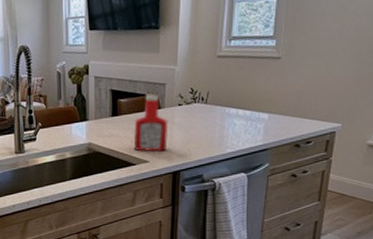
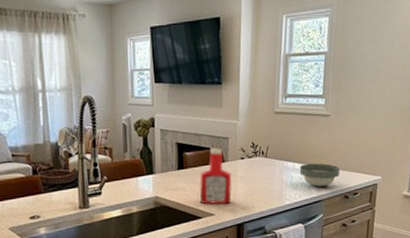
bowl: none [243,109,291,134] -> present [299,163,340,187]

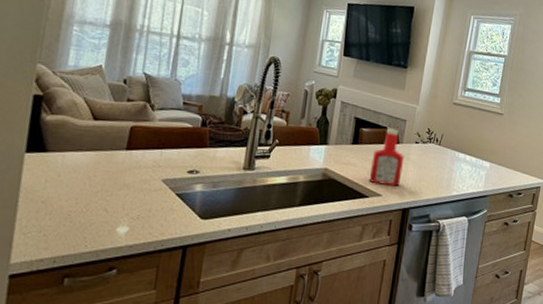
bowl: present [299,163,340,187] -> none [469,157,508,182]

